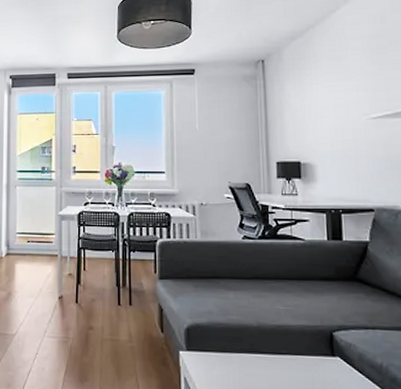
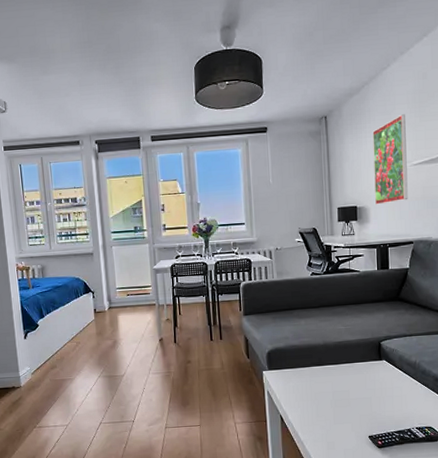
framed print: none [319,61,366,162] -> present [372,114,408,205]

